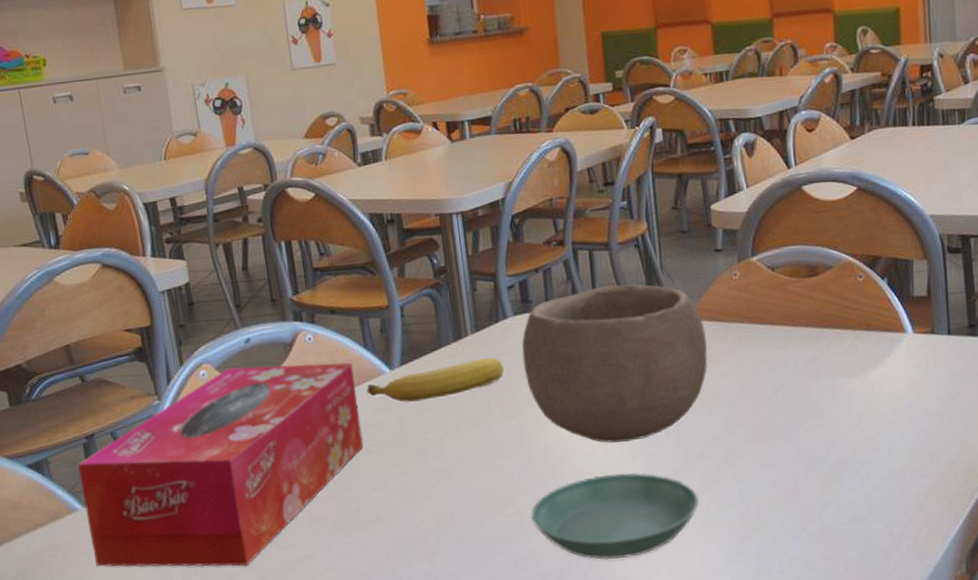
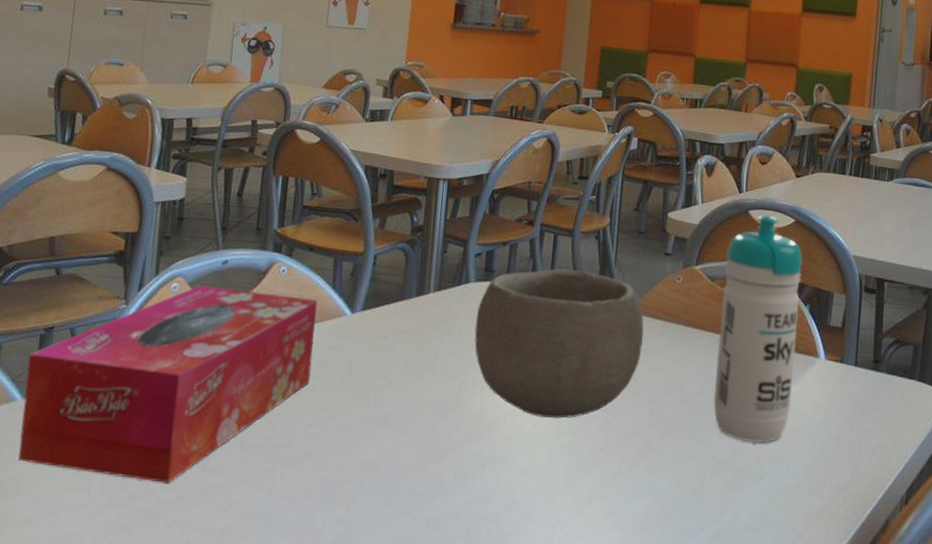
fruit: present [366,357,504,403] -> none [325,316,457,348]
saucer: present [531,473,699,560] -> none [452,446,610,534]
water bottle: none [784,187,882,434] -> present [713,215,803,443]

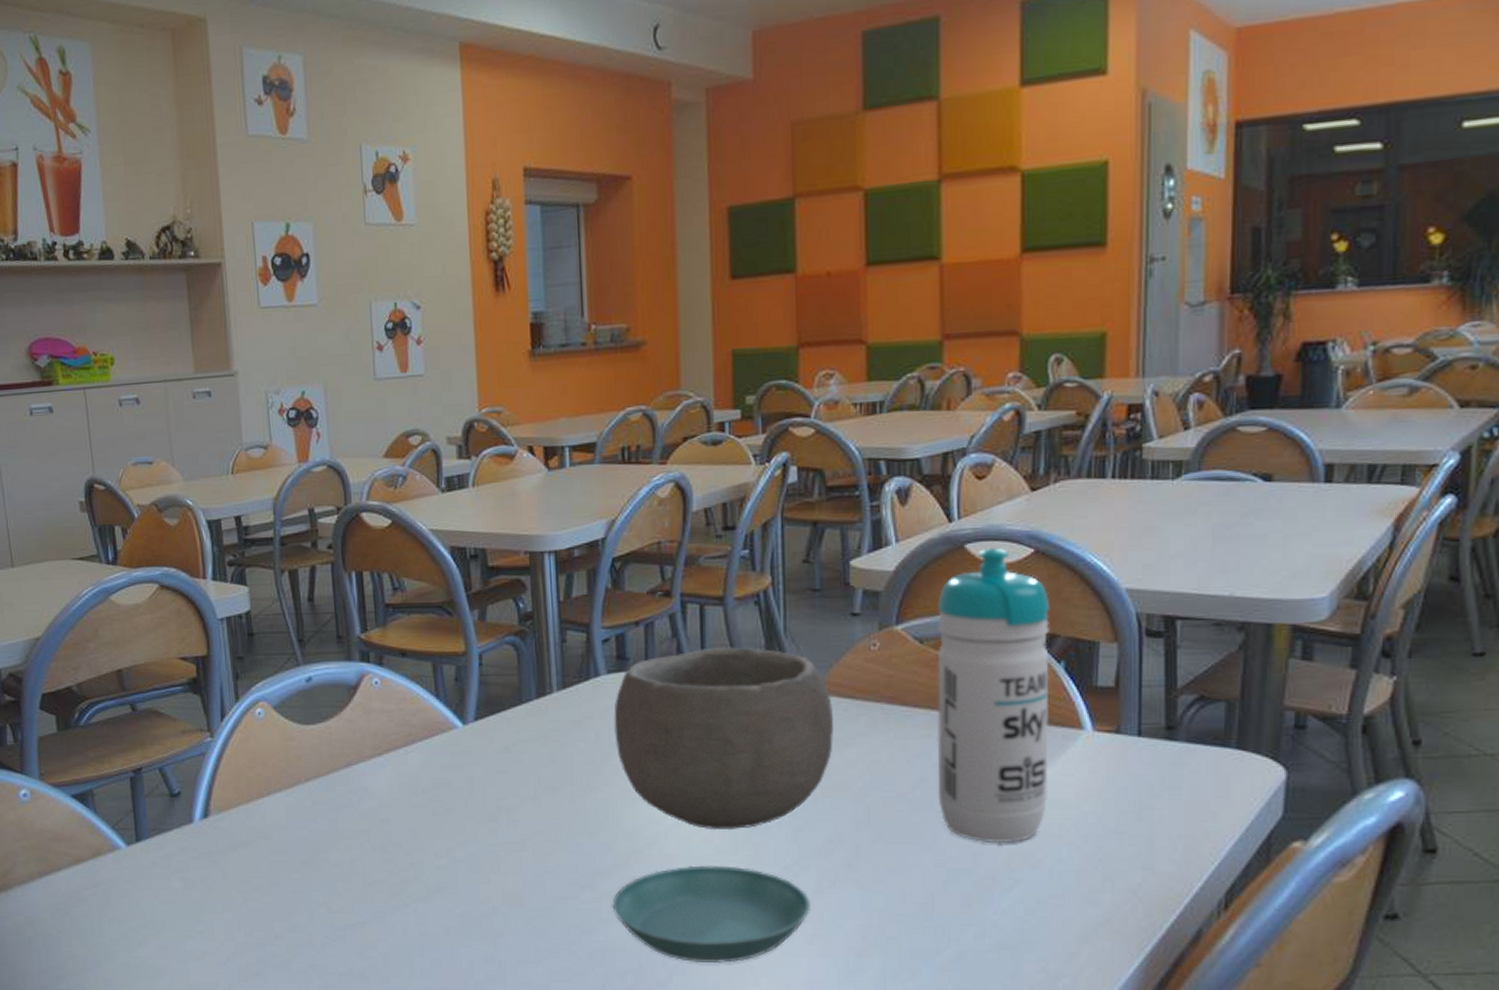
tissue box: present [18,285,319,484] -> none [123,708,429,927]
saucer: none [452,446,610,534] -> present [612,865,810,964]

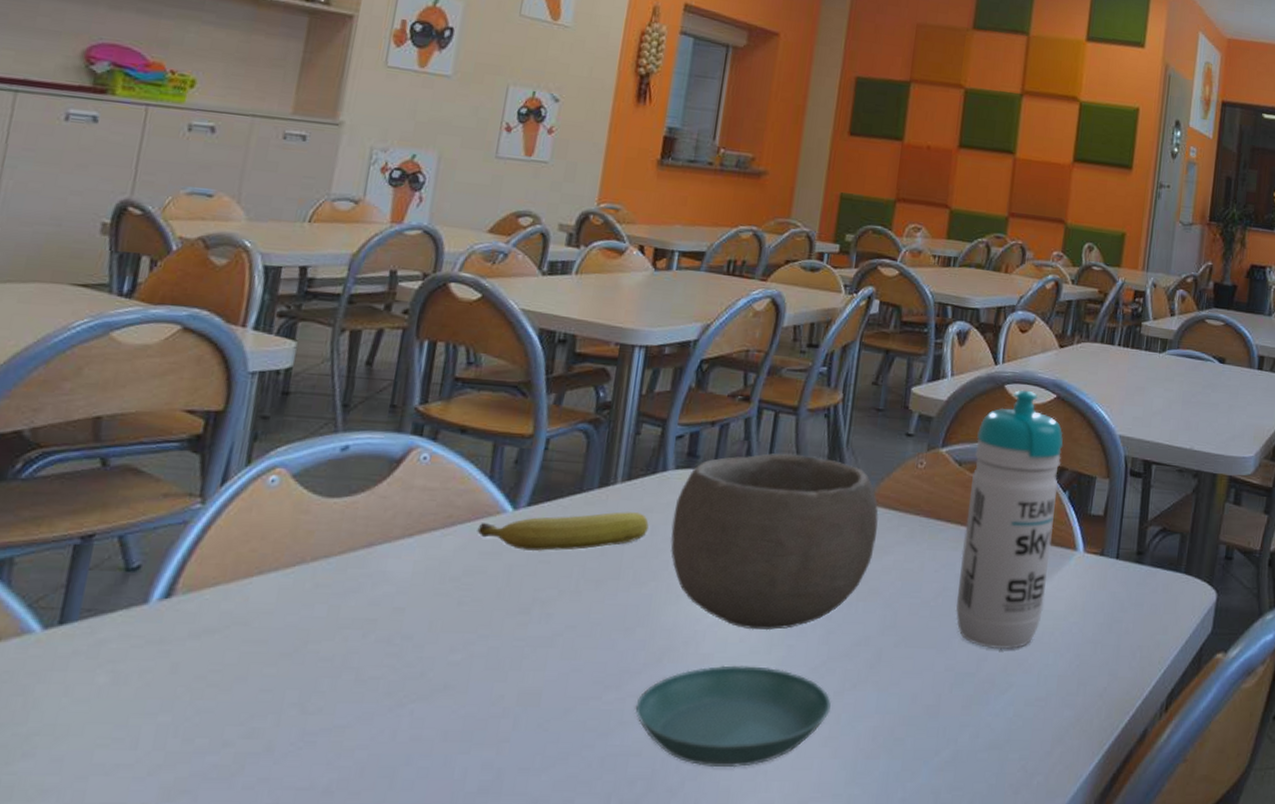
fruit: none [435,720,592,763] -> present [477,512,649,552]

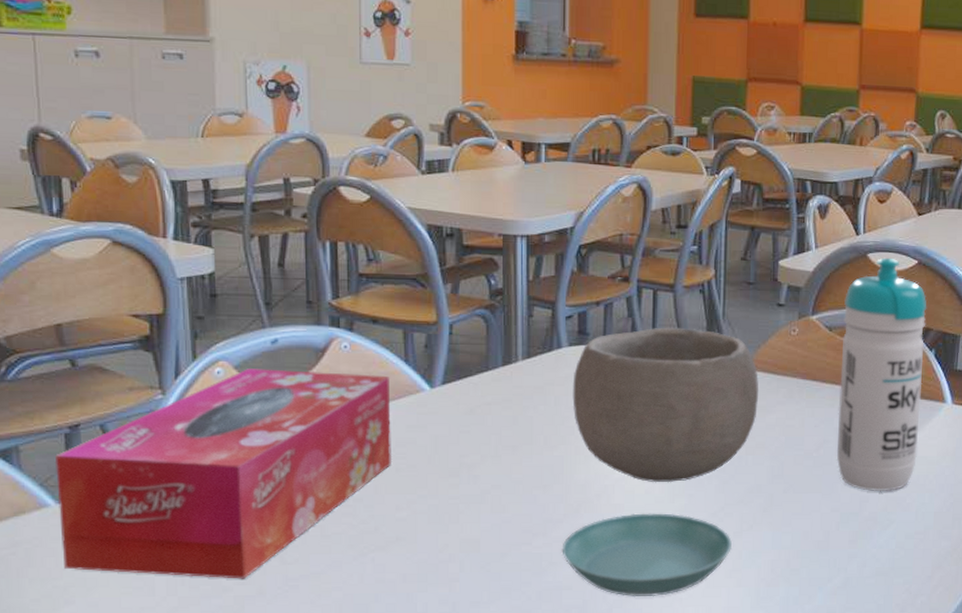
tissue box: none [32,478,470,732] -> present [54,368,393,579]
fruit: present [477,512,649,552] -> none [402,386,552,424]

